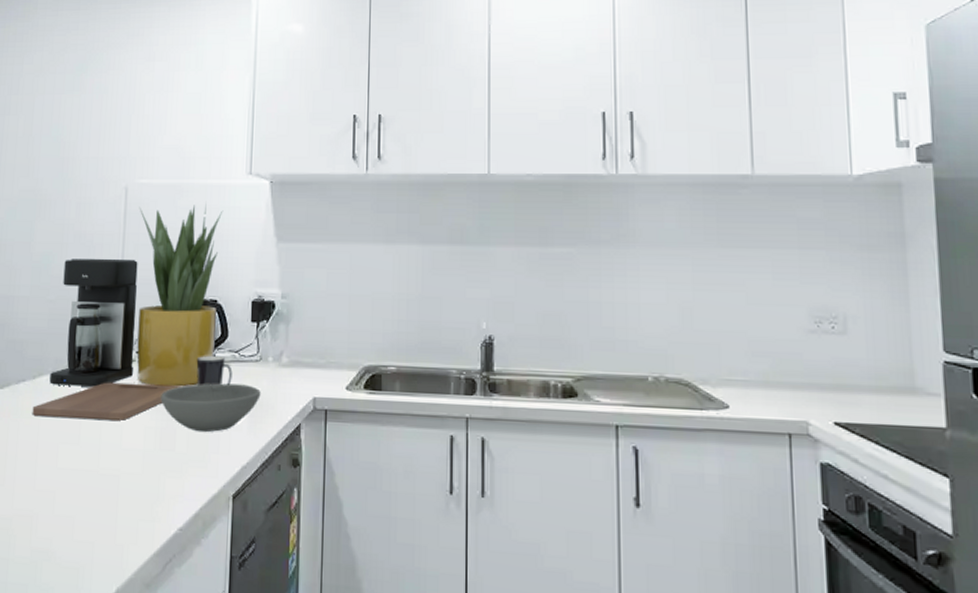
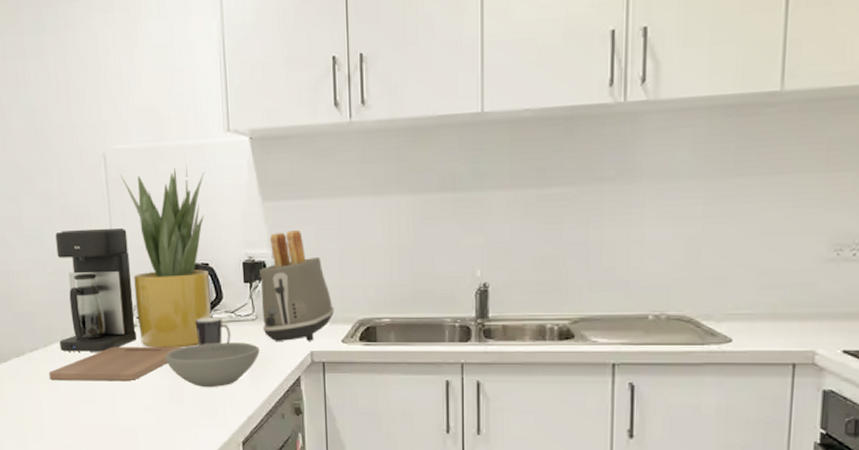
toaster: none [266,272,340,386] -> present [260,230,334,341]

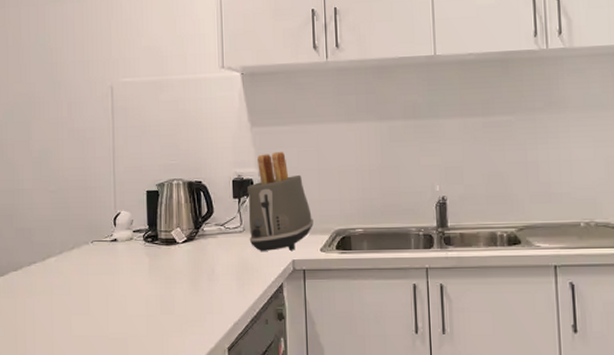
cutting board: present [48,346,184,380] -> none [44,258,176,292]
coffee maker: present [55,227,137,352] -> none [58,150,132,265]
planter: present [119,165,211,348] -> none [124,96,202,259]
bowl: present [165,342,260,388] -> none [158,253,246,297]
mug: present [195,316,231,346] -> none [187,229,220,257]

